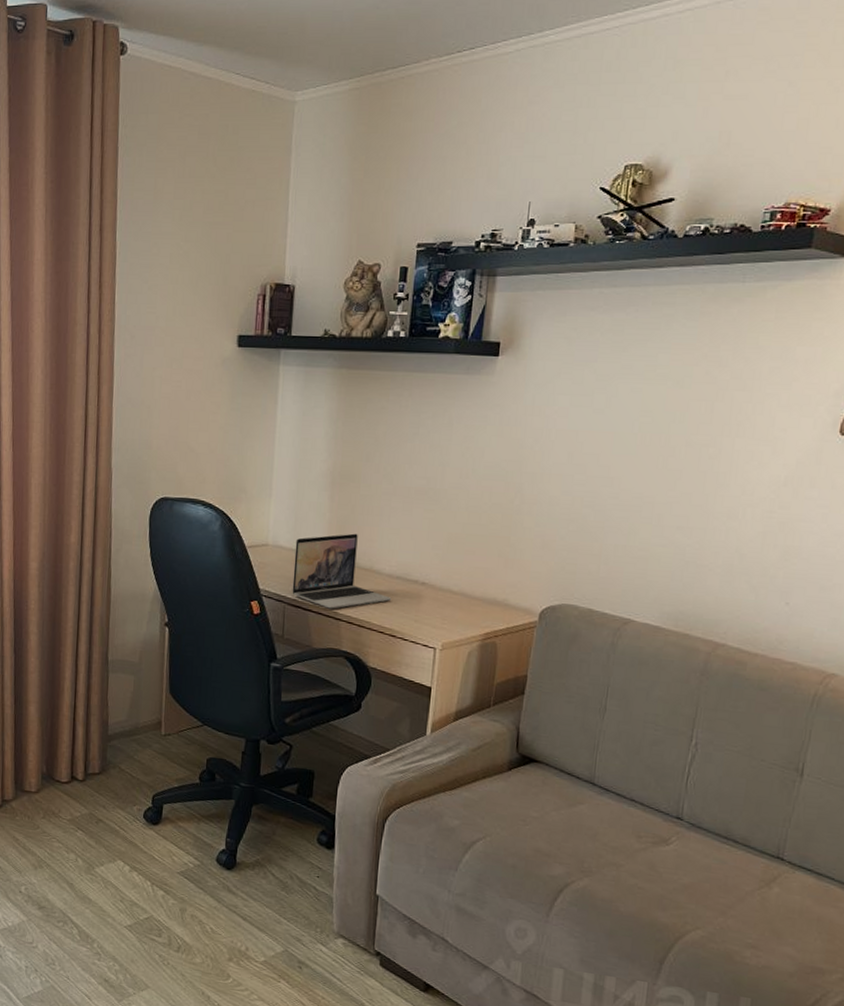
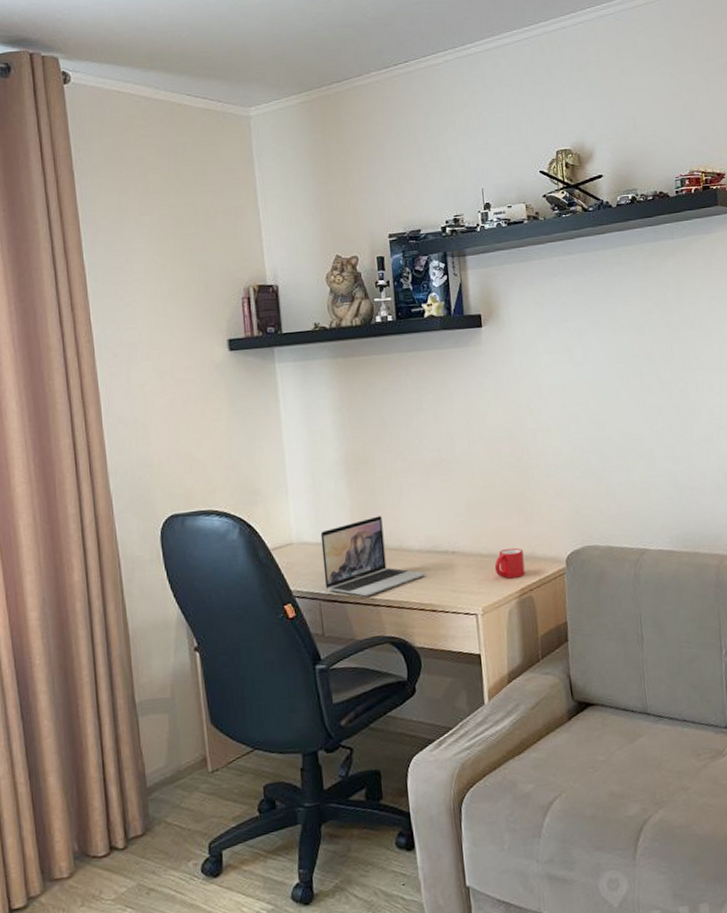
mug: none [462,590,496,622] -> present [494,547,525,579]

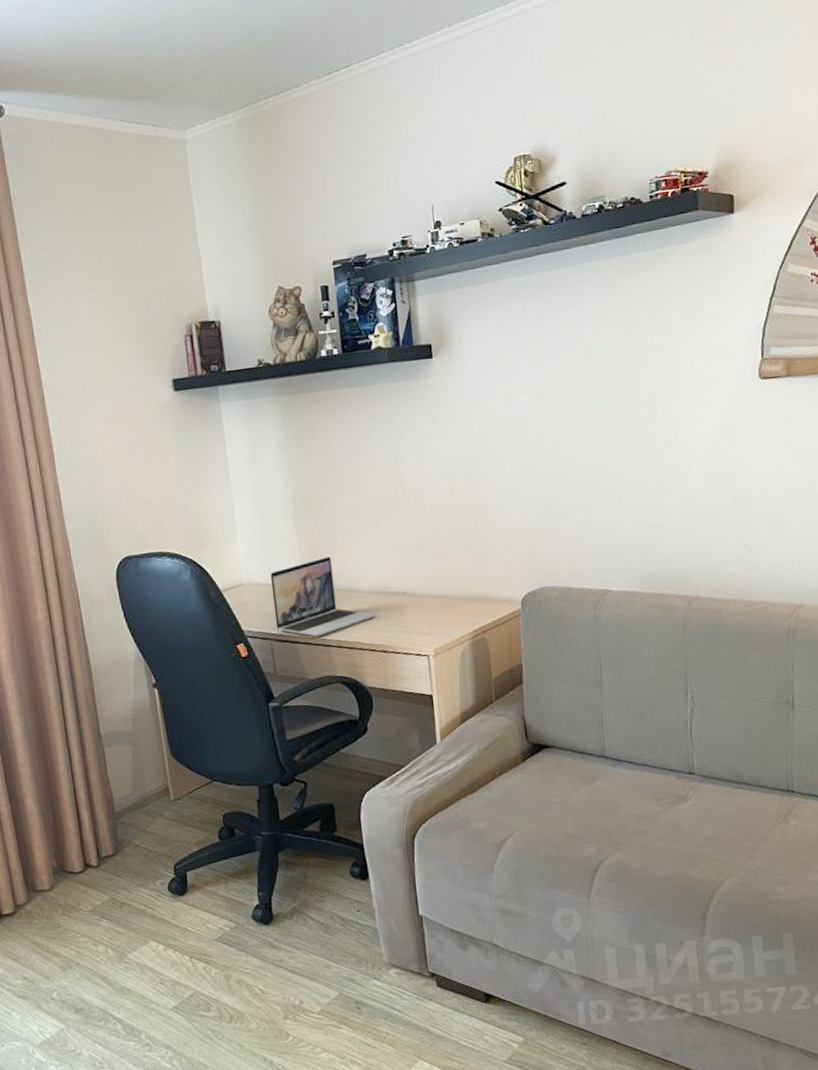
mug: present [494,547,525,579] -> none [446,588,478,620]

